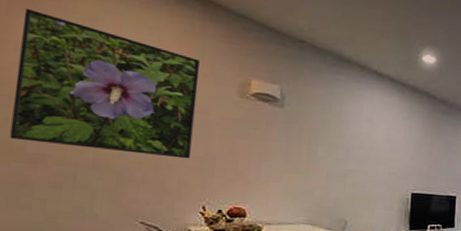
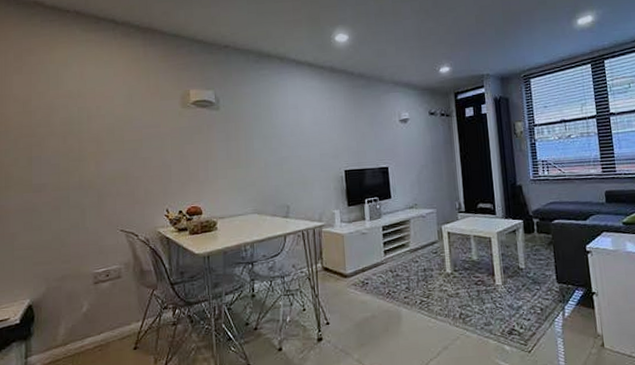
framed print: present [9,8,201,159] -> none [17,66,150,175]

